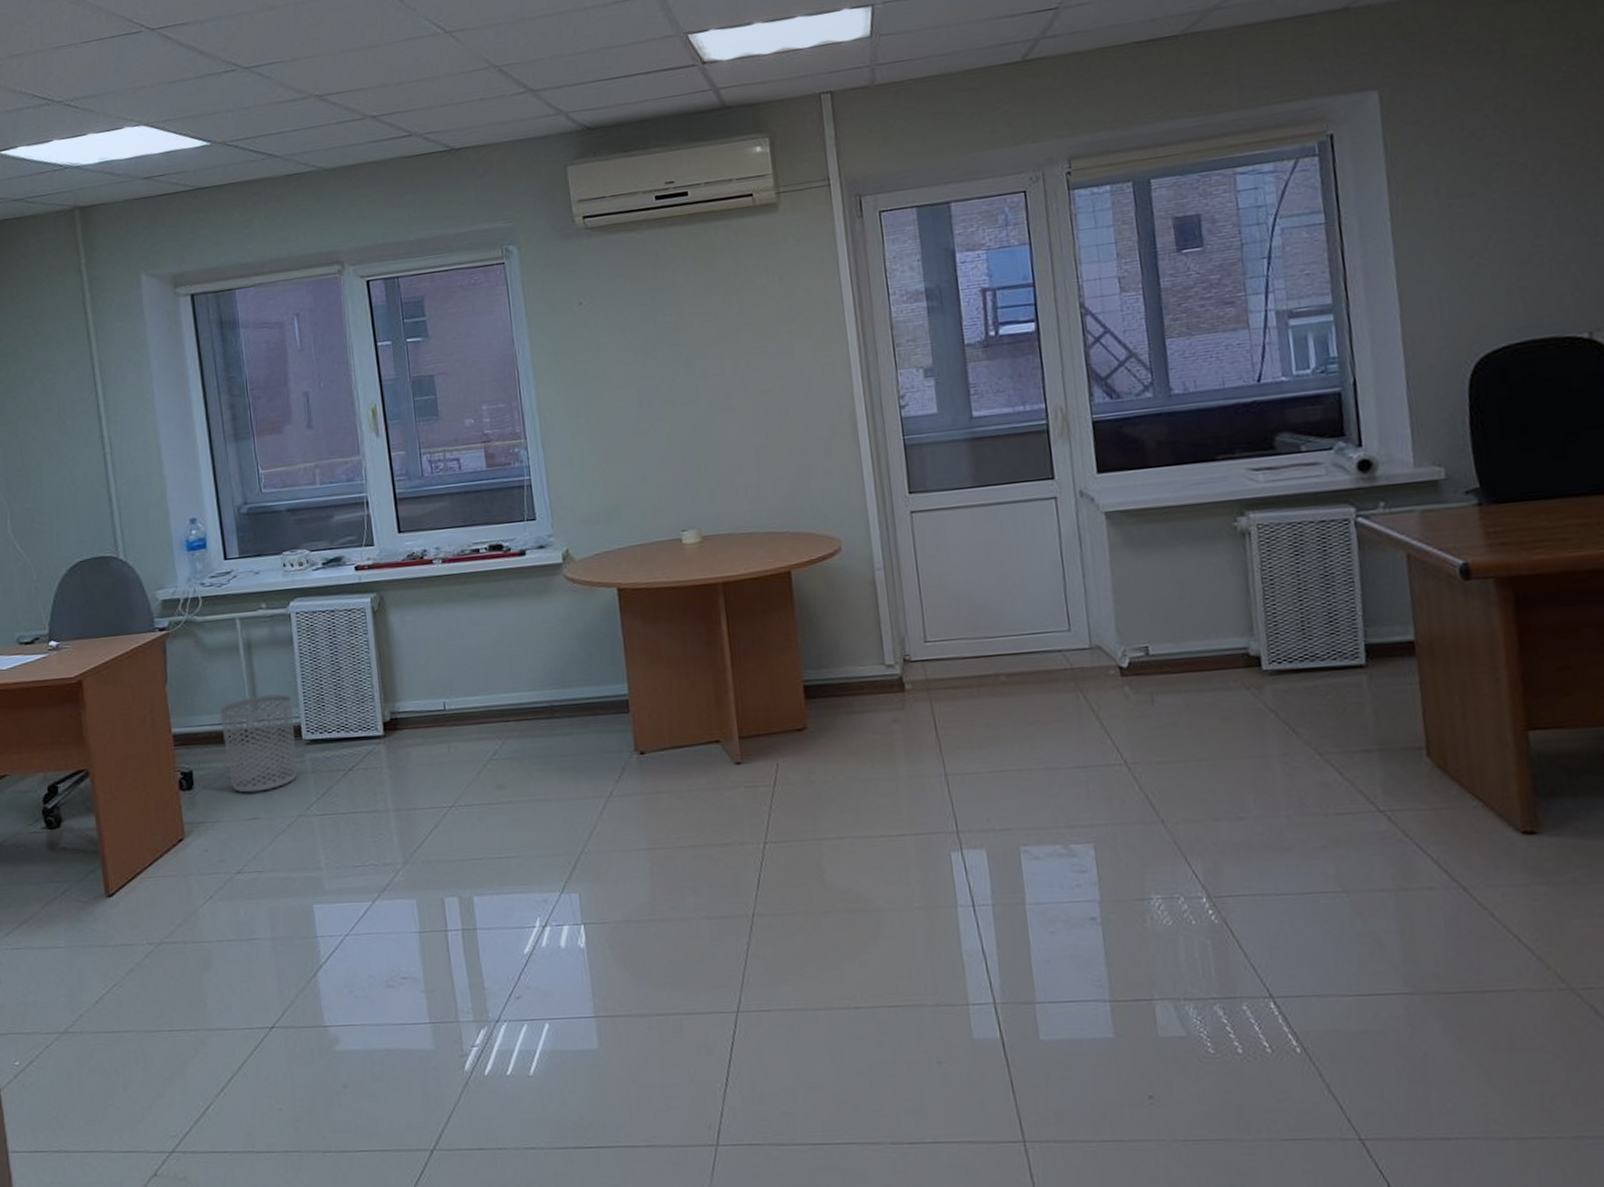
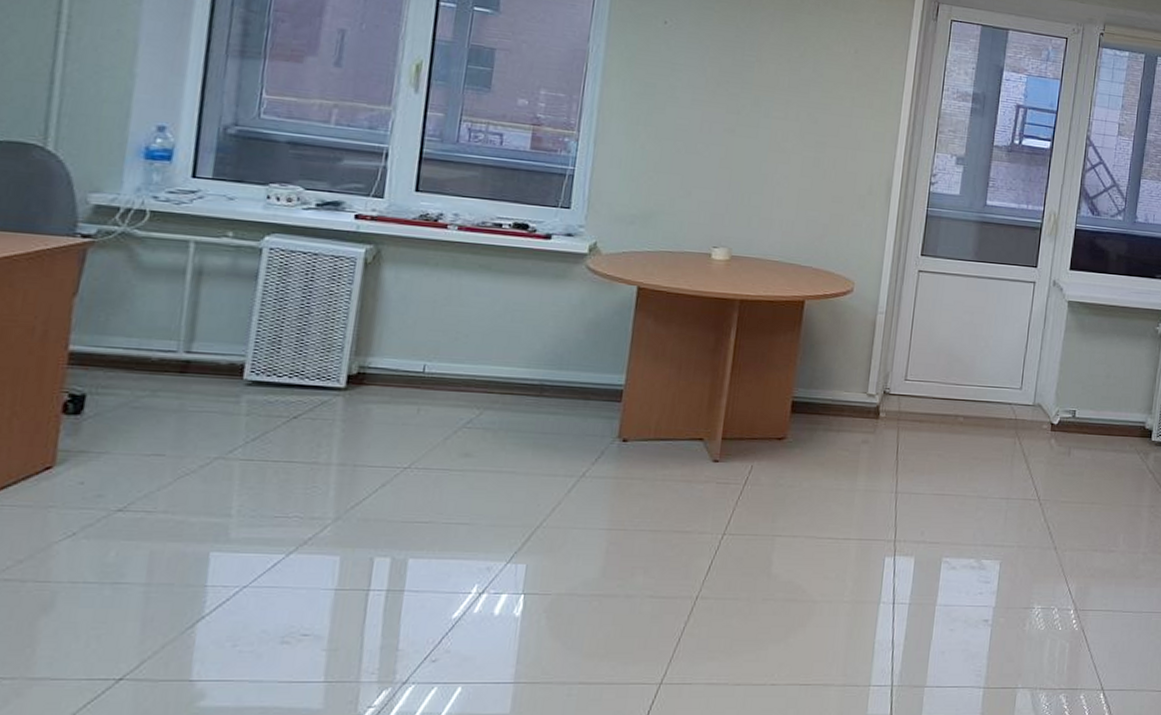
waste bin: present [220,694,297,793] -> none [136,326,241,428]

